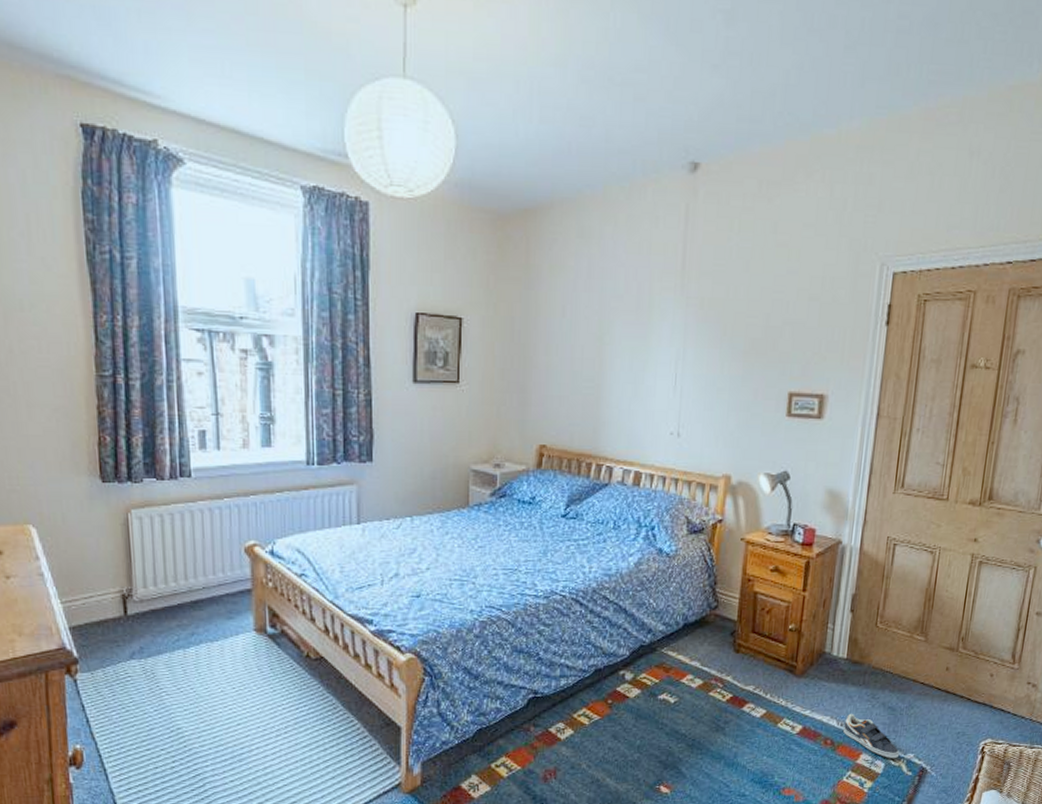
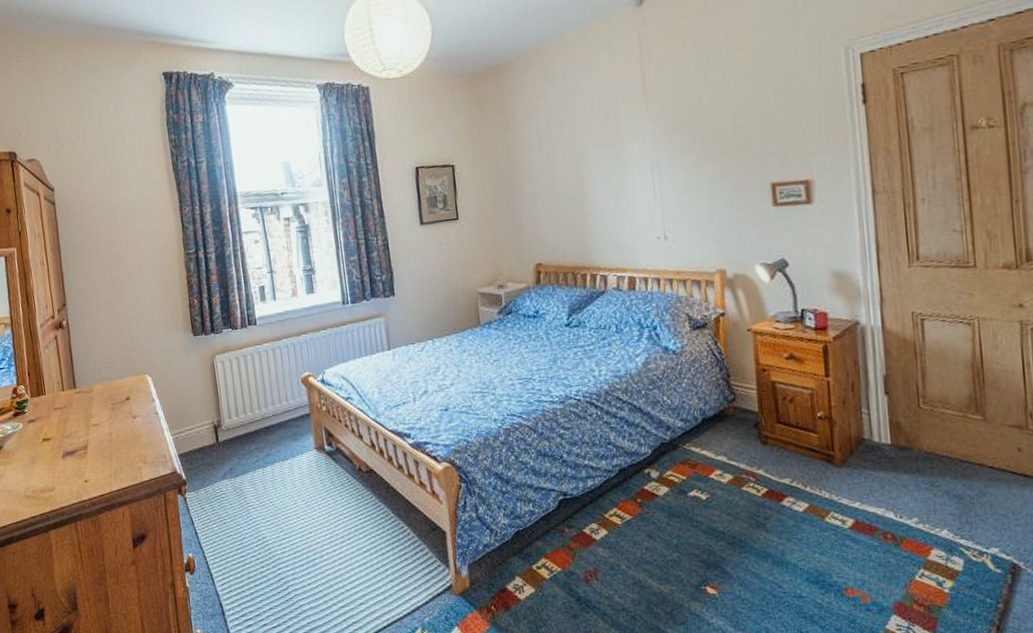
sneaker: present [843,713,899,758] -> none [903,504,979,554]

